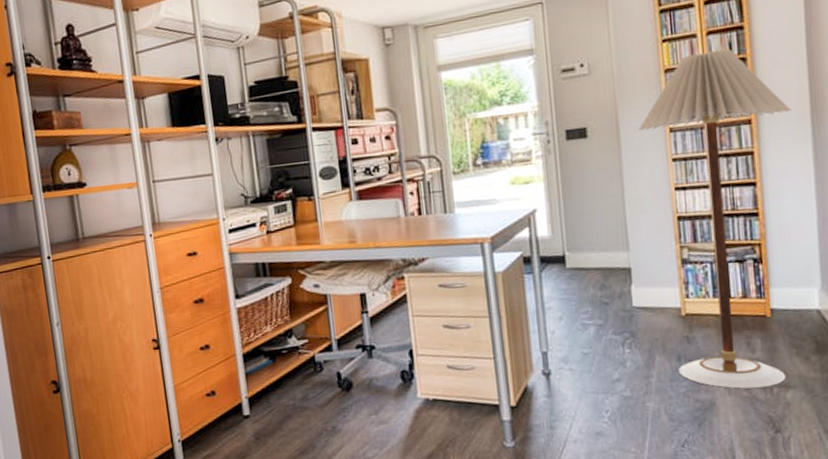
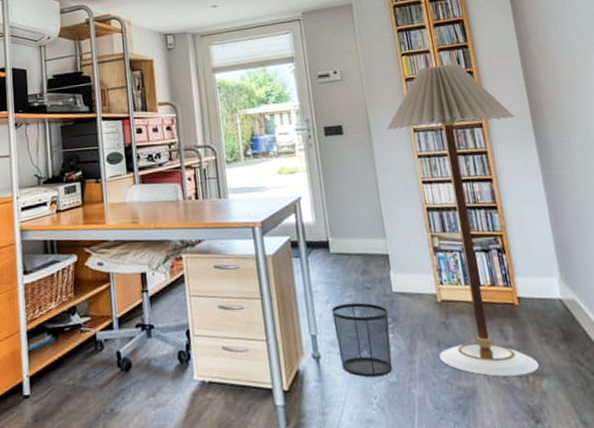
waste bin: none [565,318,628,392] -> present [332,302,393,378]

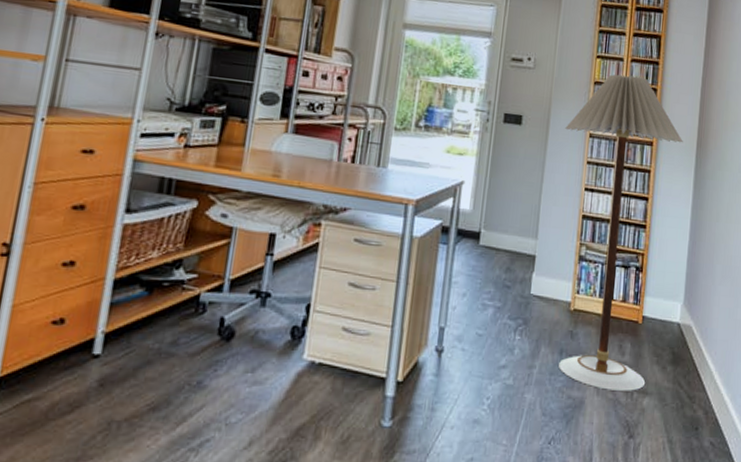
waste bin: present [332,302,393,378] -> none [463,298,522,378]

